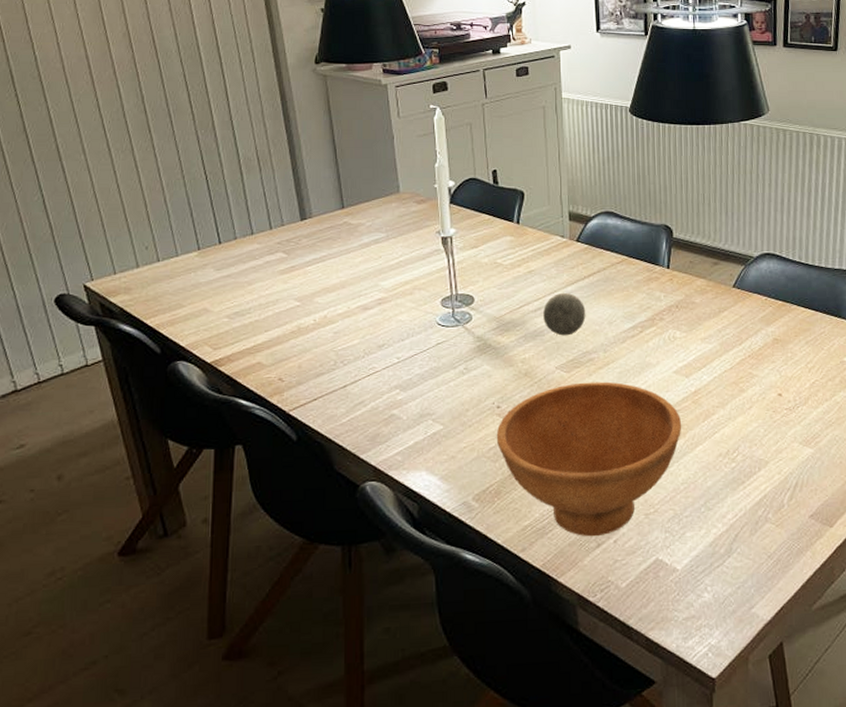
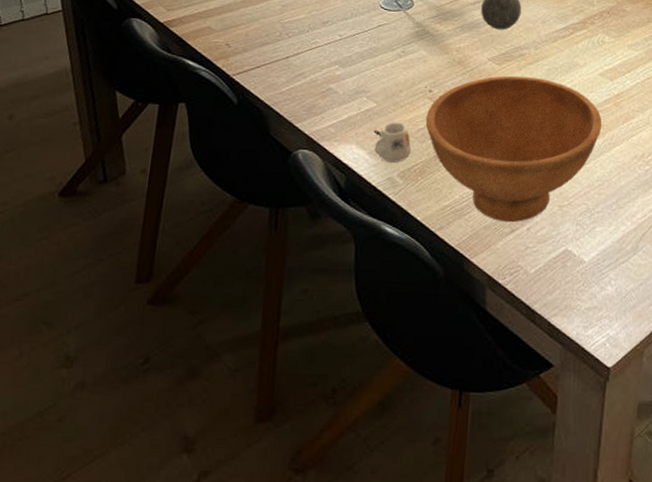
mug: none [443,442,485,486] -> present [373,121,412,163]

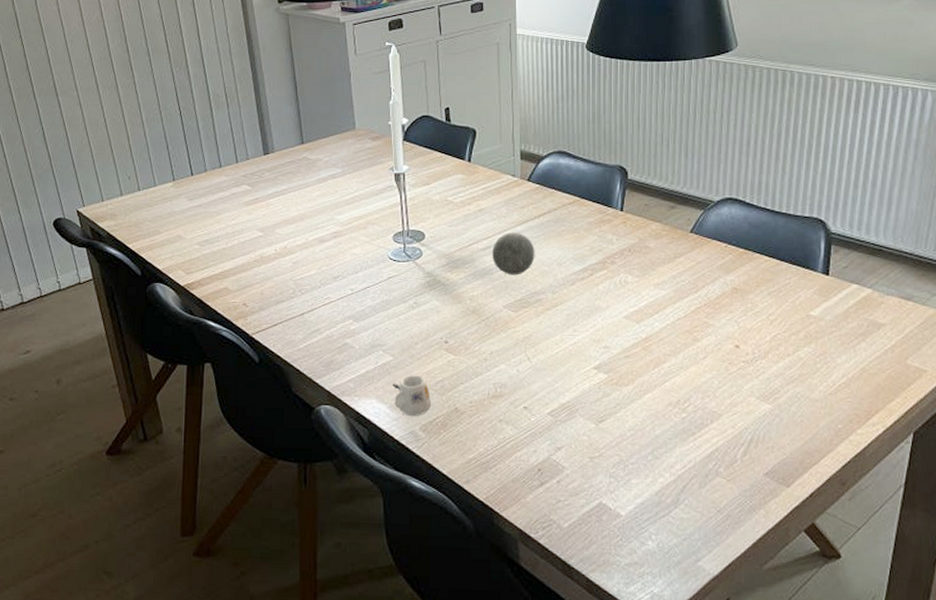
bowl: present [425,75,602,223] -> none [443,322,631,475]

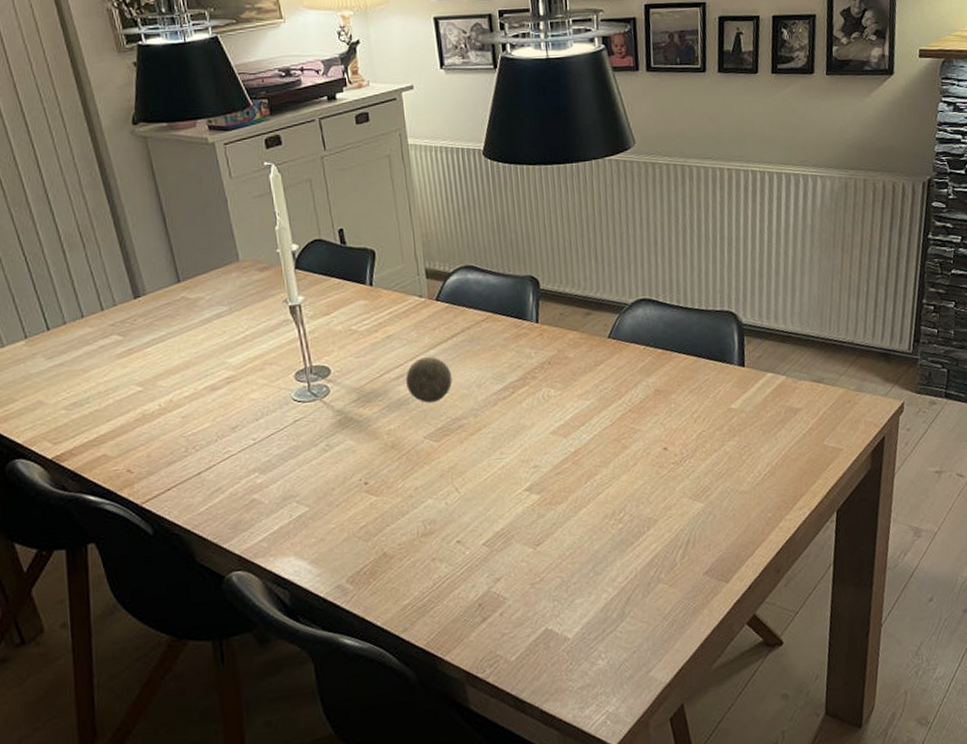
mug: present [392,374,432,416] -> none [311,523,357,569]

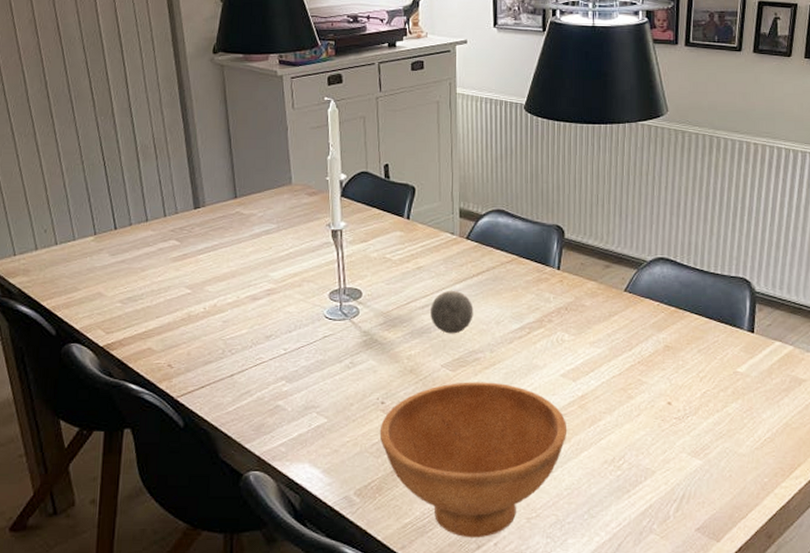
bowl: none [366,448,564,612] -> present [379,382,568,538]

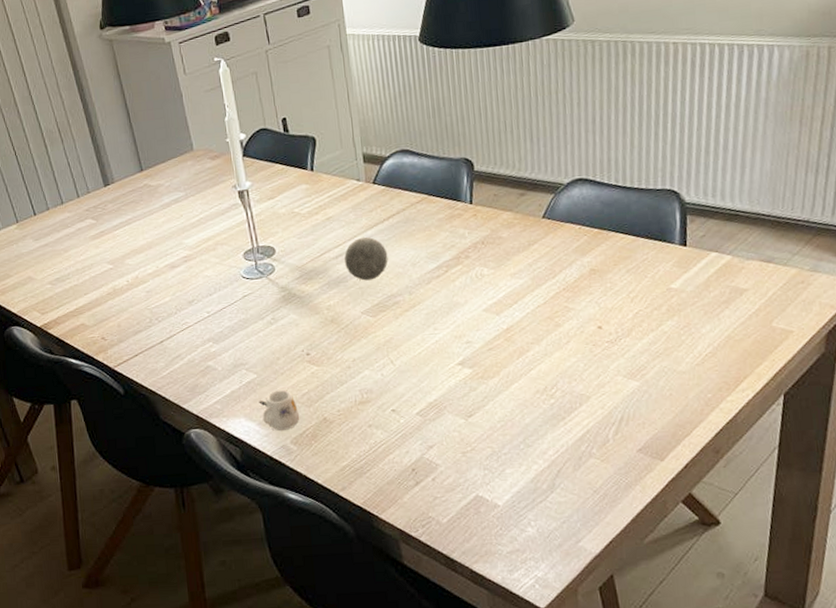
mug: none [326,436,367,480] -> present [259,389,300,431]
bowl: present [379,382,568,538] -> none [308,324,496,476]

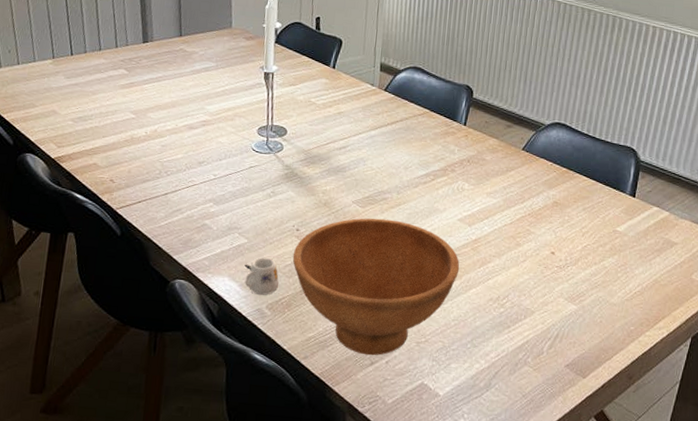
bowl: none [308,324,496,476] -> present [292,218,460,356]
decorative ball: present [344,236,388,281] -> none [346,135,386,175]

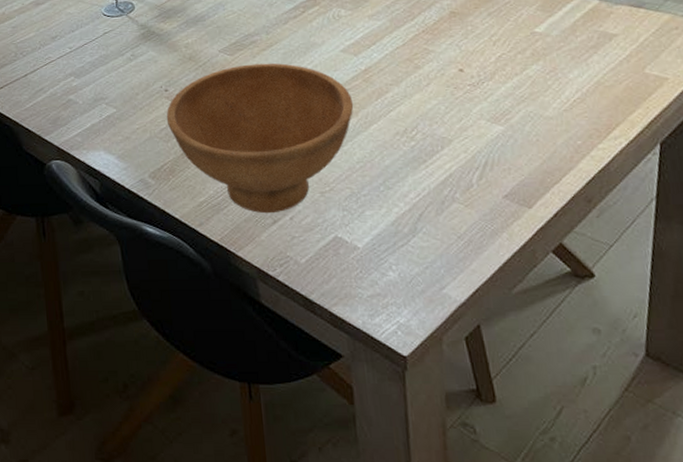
mug: present [244,257,280,295] -> none [118,124,158,164]

